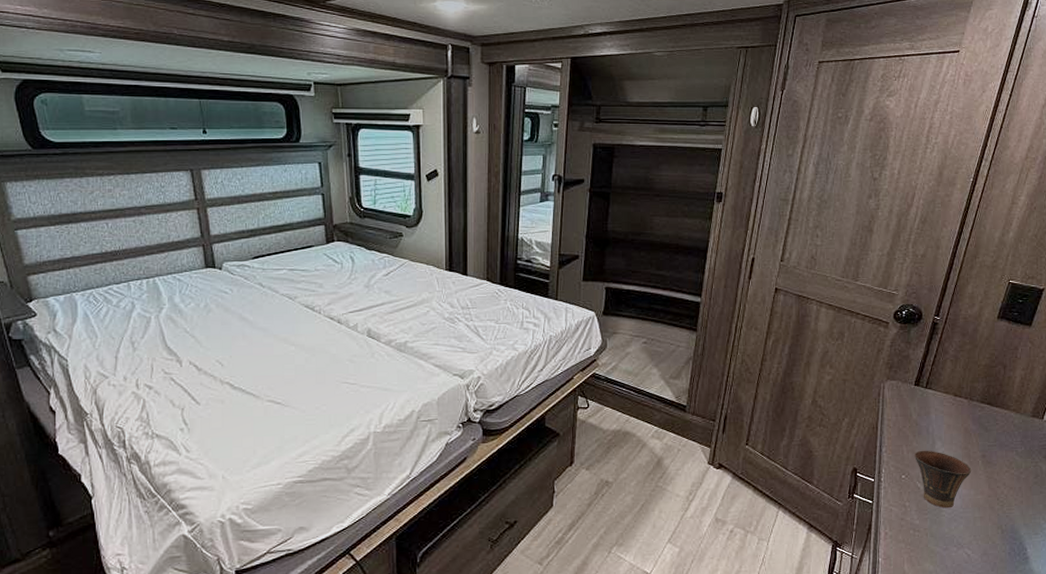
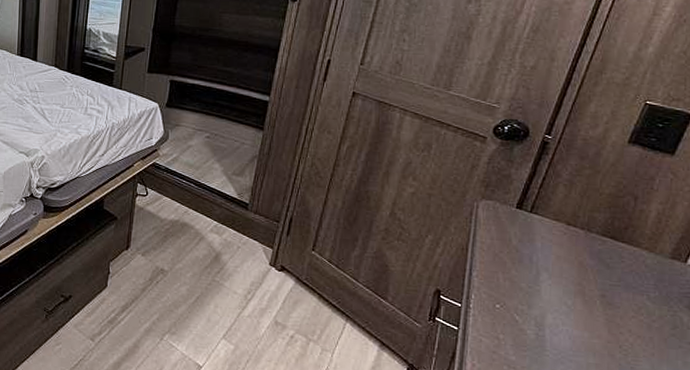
cup: present [915,450,972,509] -> none [513,279,587,349]

